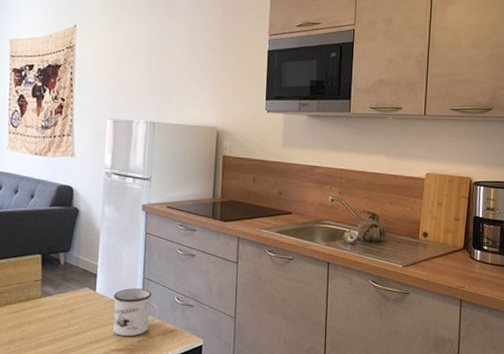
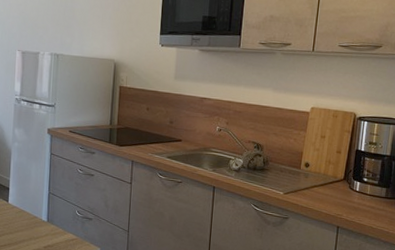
mug: present [113,288,160,336] -> none [23,201,63,242]

